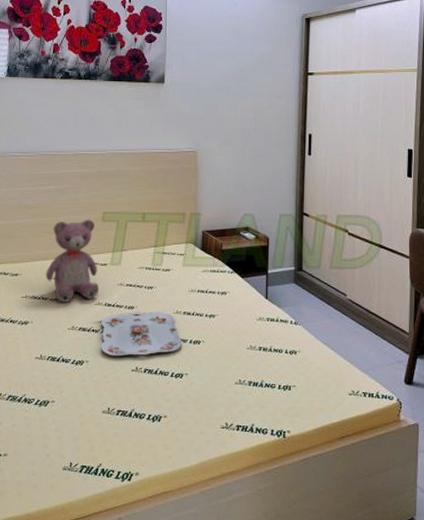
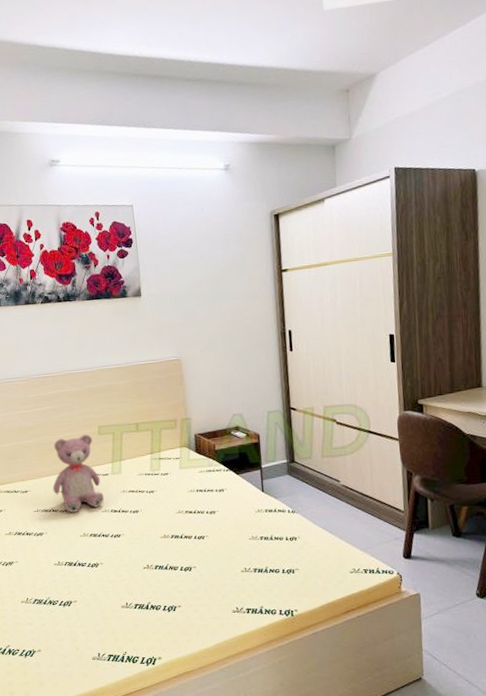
serving tray: present [100,312,182,356] -> none [110,513,187,557]

